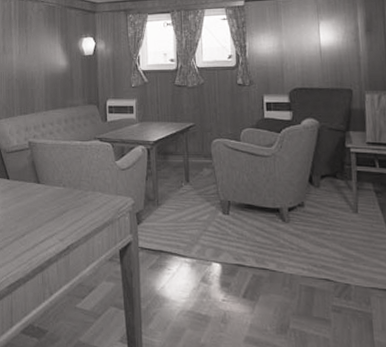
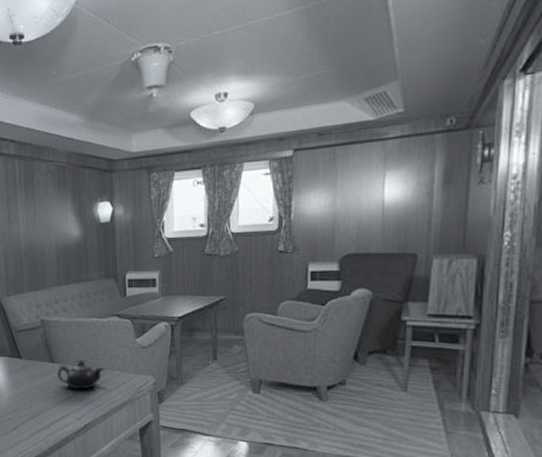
teapot: none [42,181,86,210] -> present [56,360,104,390]

